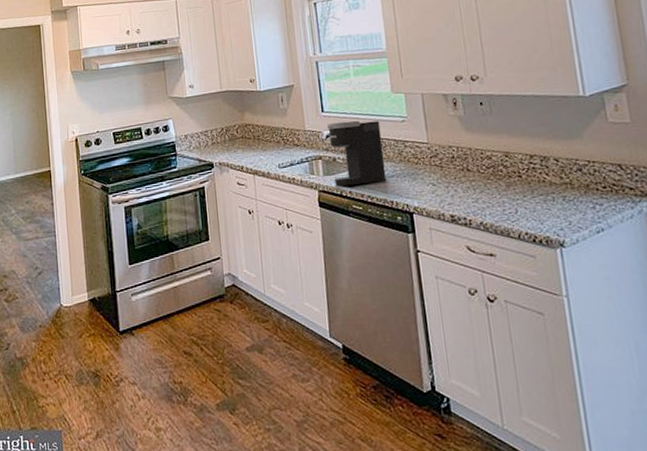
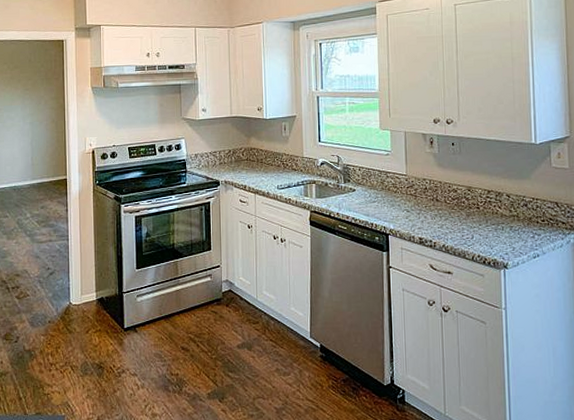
coffee maker: present [327,120,387,187] -> none [323,151,369,209]

